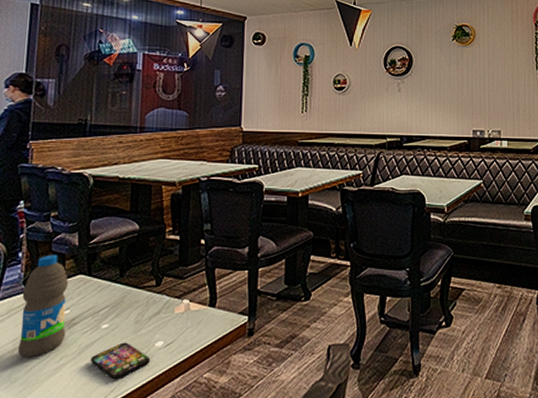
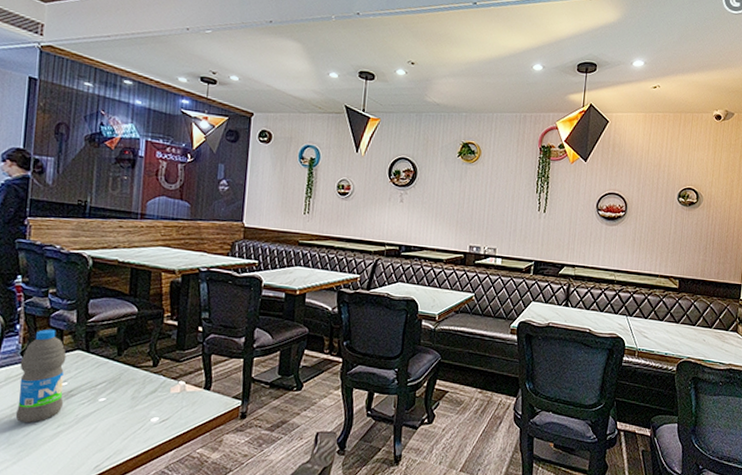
smartphone: present [90,342,150,380] -> none [87,415,145,449]

